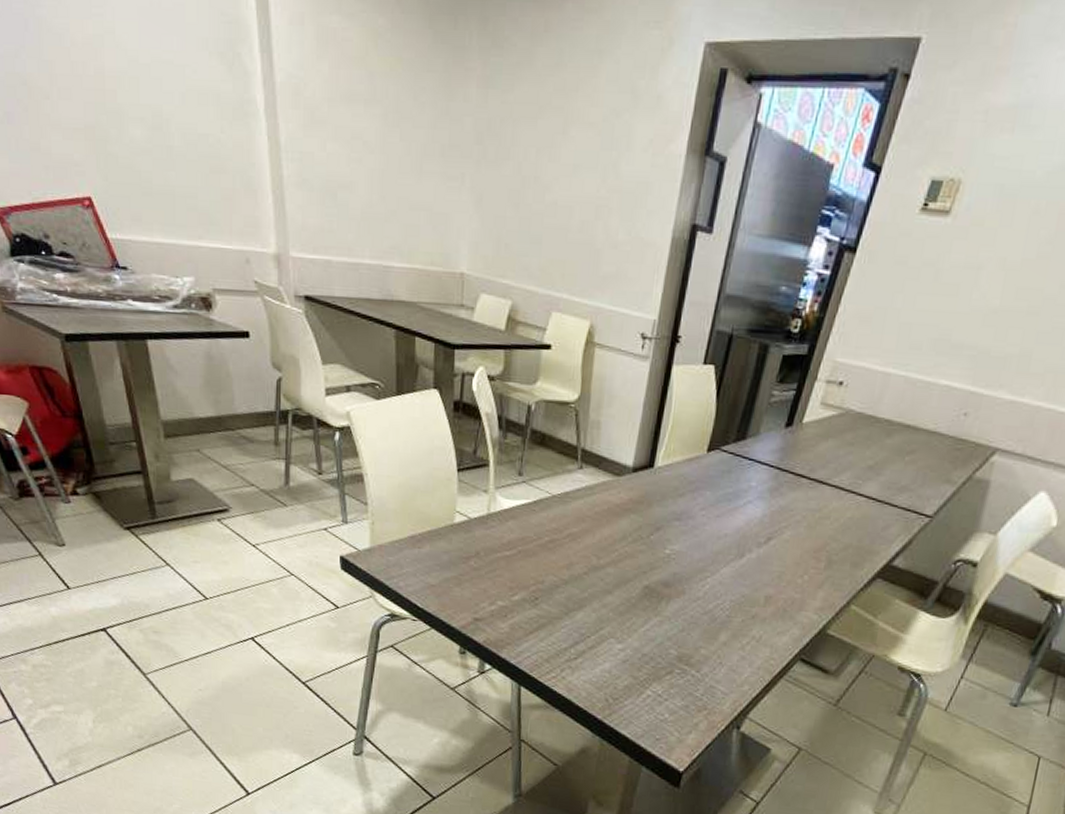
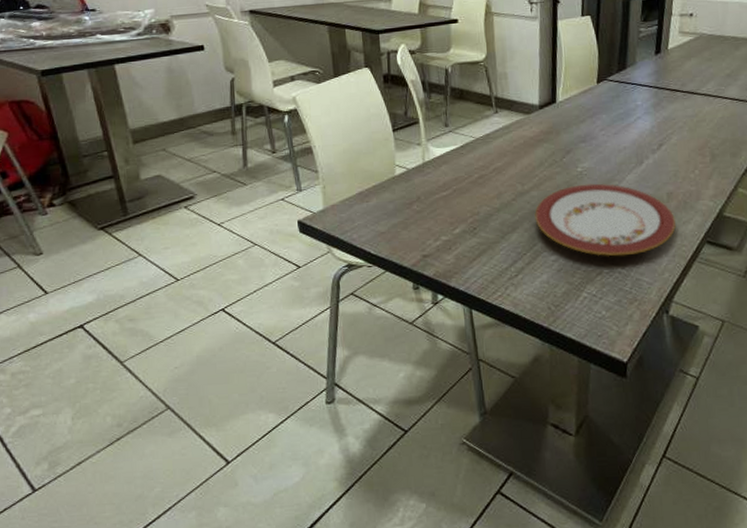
plate: none [606,569,770,659] -> present [534,183,677,257]

